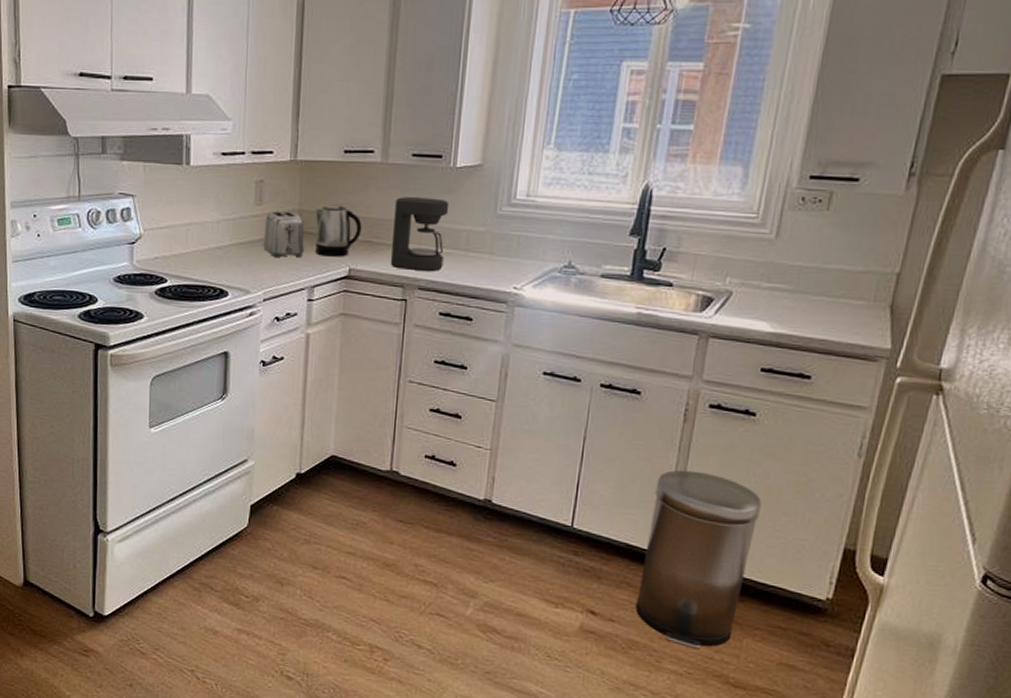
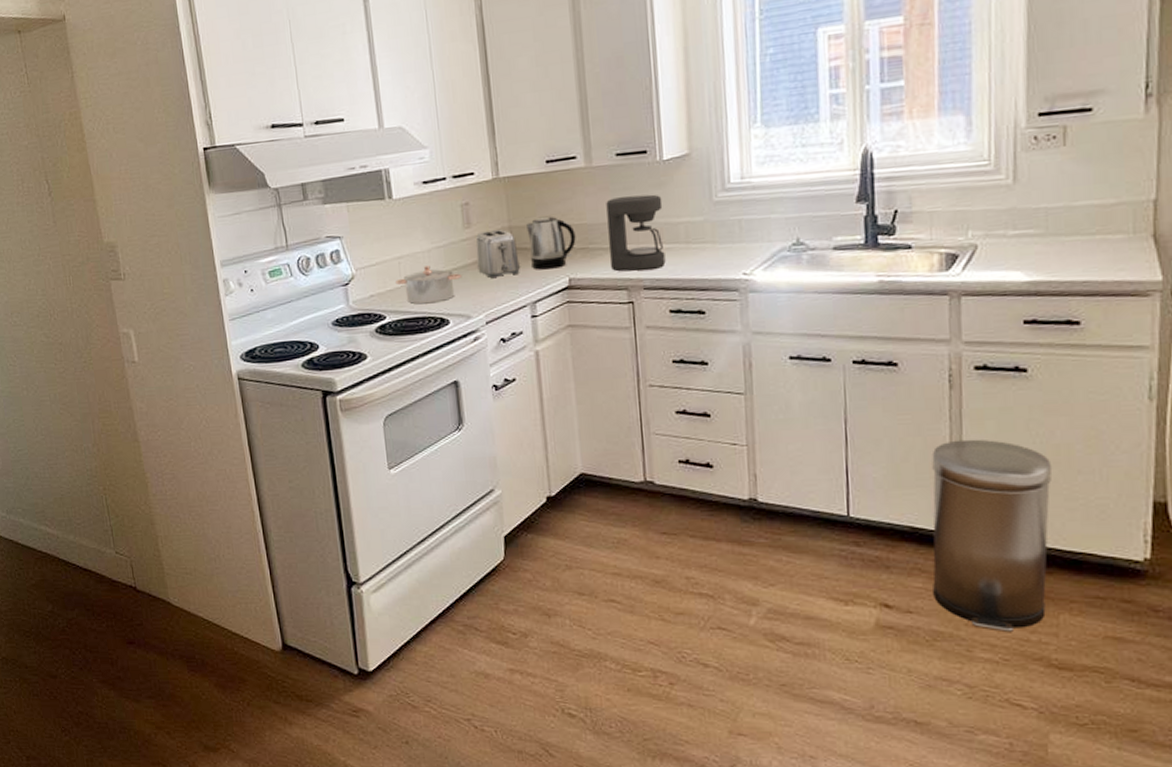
cooking pot: none [182,236,247,274] -> present [396,265,462,305]

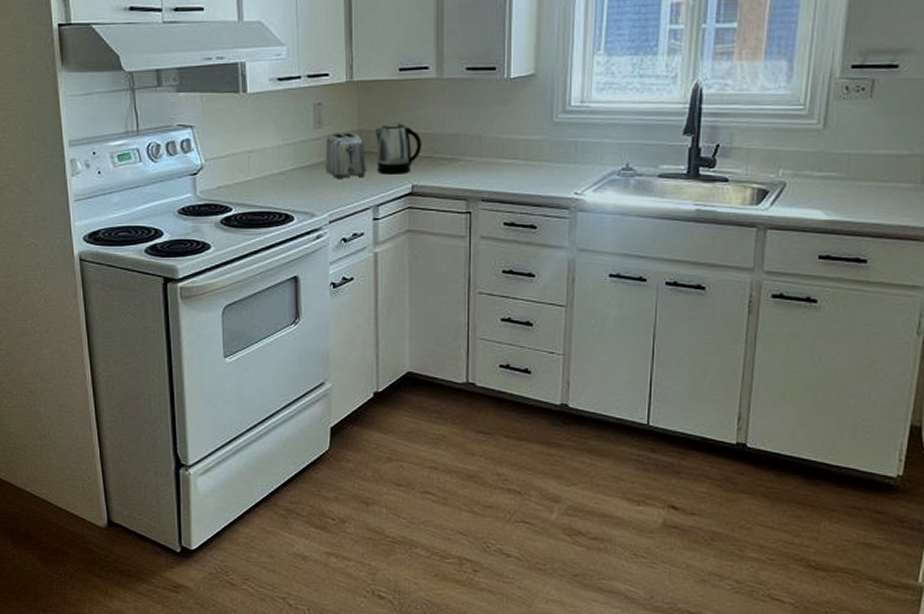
cooking pot: present [396,265,462,305] -> none [244,162,310,199]
coffee maker: present [606,194,666,272] -> none [453,110,506,182]
pedal bin: present [932,439,1053,633] -> none [715,360,829,536]

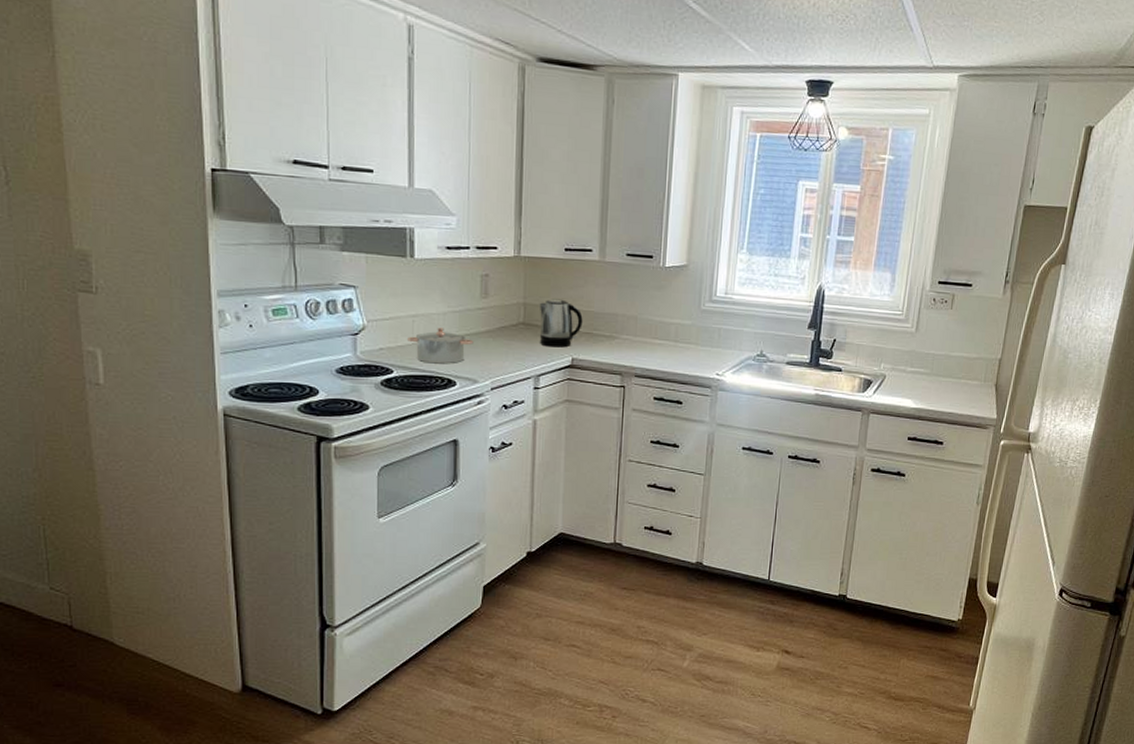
cooking pot: none [244,162,310,199] -> present [407,327,474,364]
toaster: present [325,133,366,180] -> none [489,304,529,349]

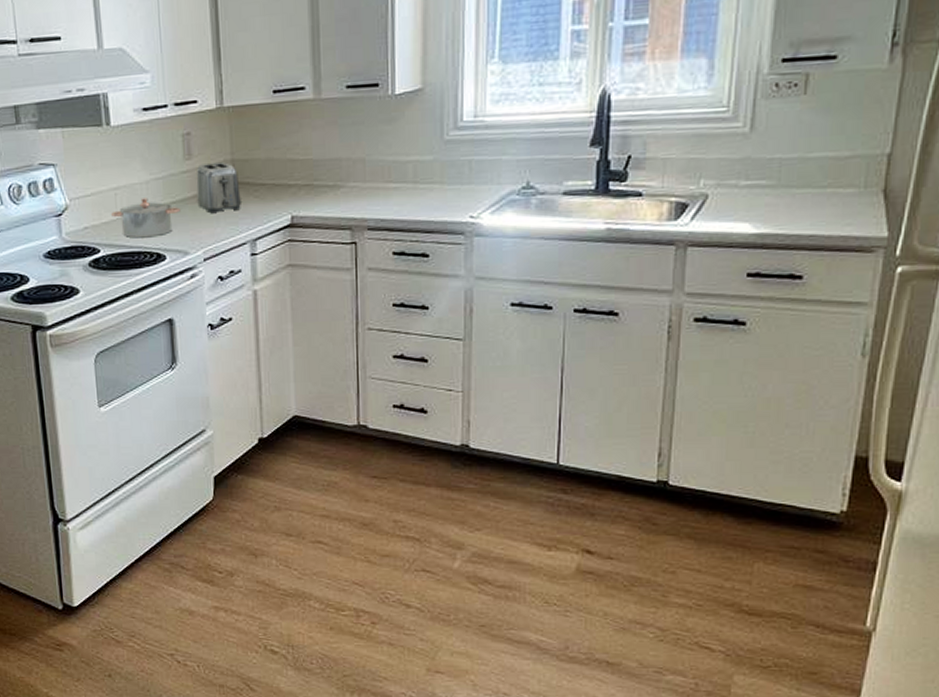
toaster: none [489,304,529,349] -> present [196,163,241,214]
kettle: present [539,298,583,348] -> none [248,149,301,206]

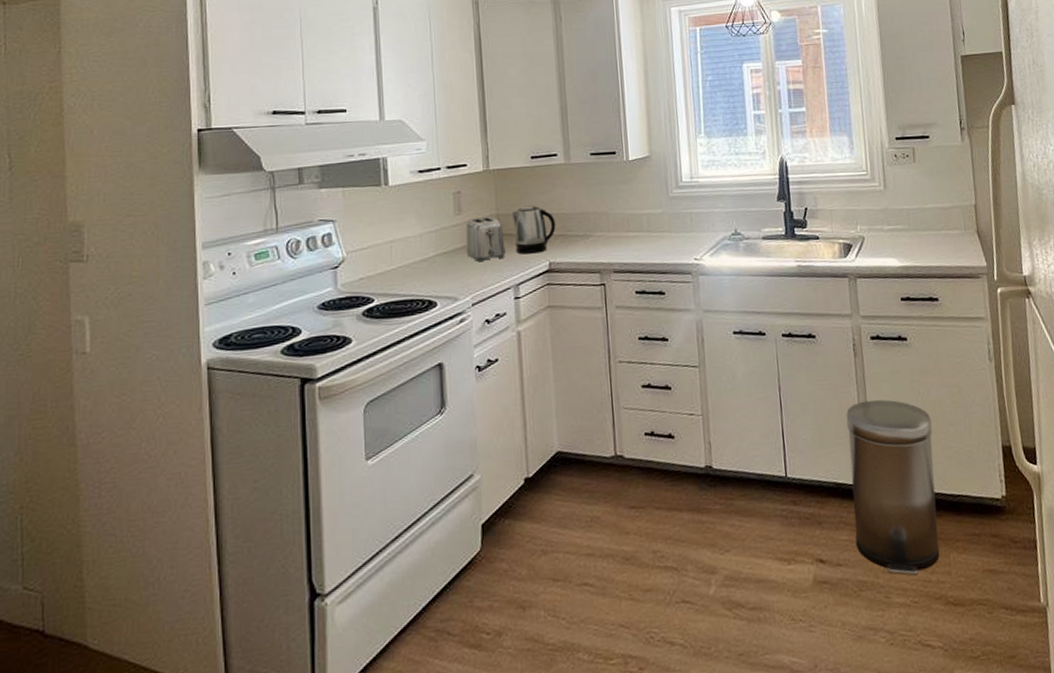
cooking pot: present [111,198,181,239] -> none [386,249,451,287]
kettle: none [248,149,301,206] -> present [511,205,556,254]
pedal bin: none [635,391,762,580] -> present [846,399,940,576]

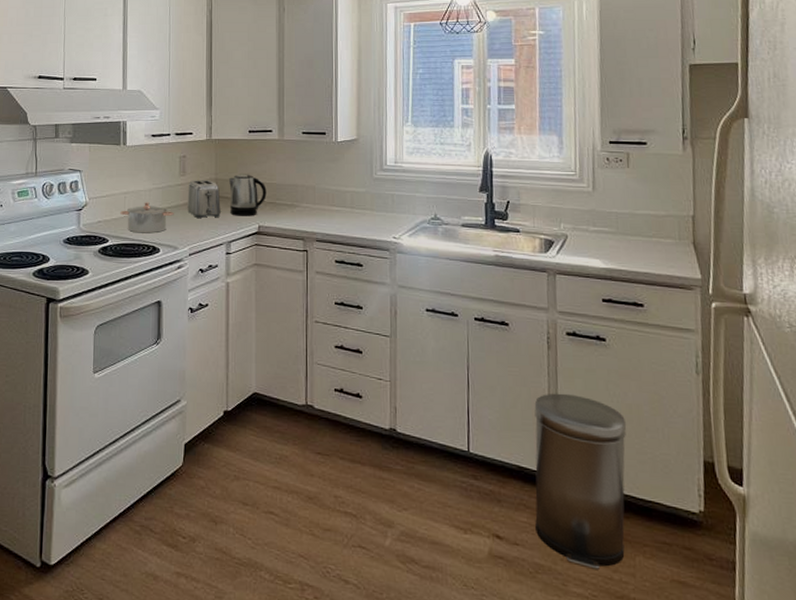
cooking pot: none [386,249,451,287] -> present [120,202,174,234]

